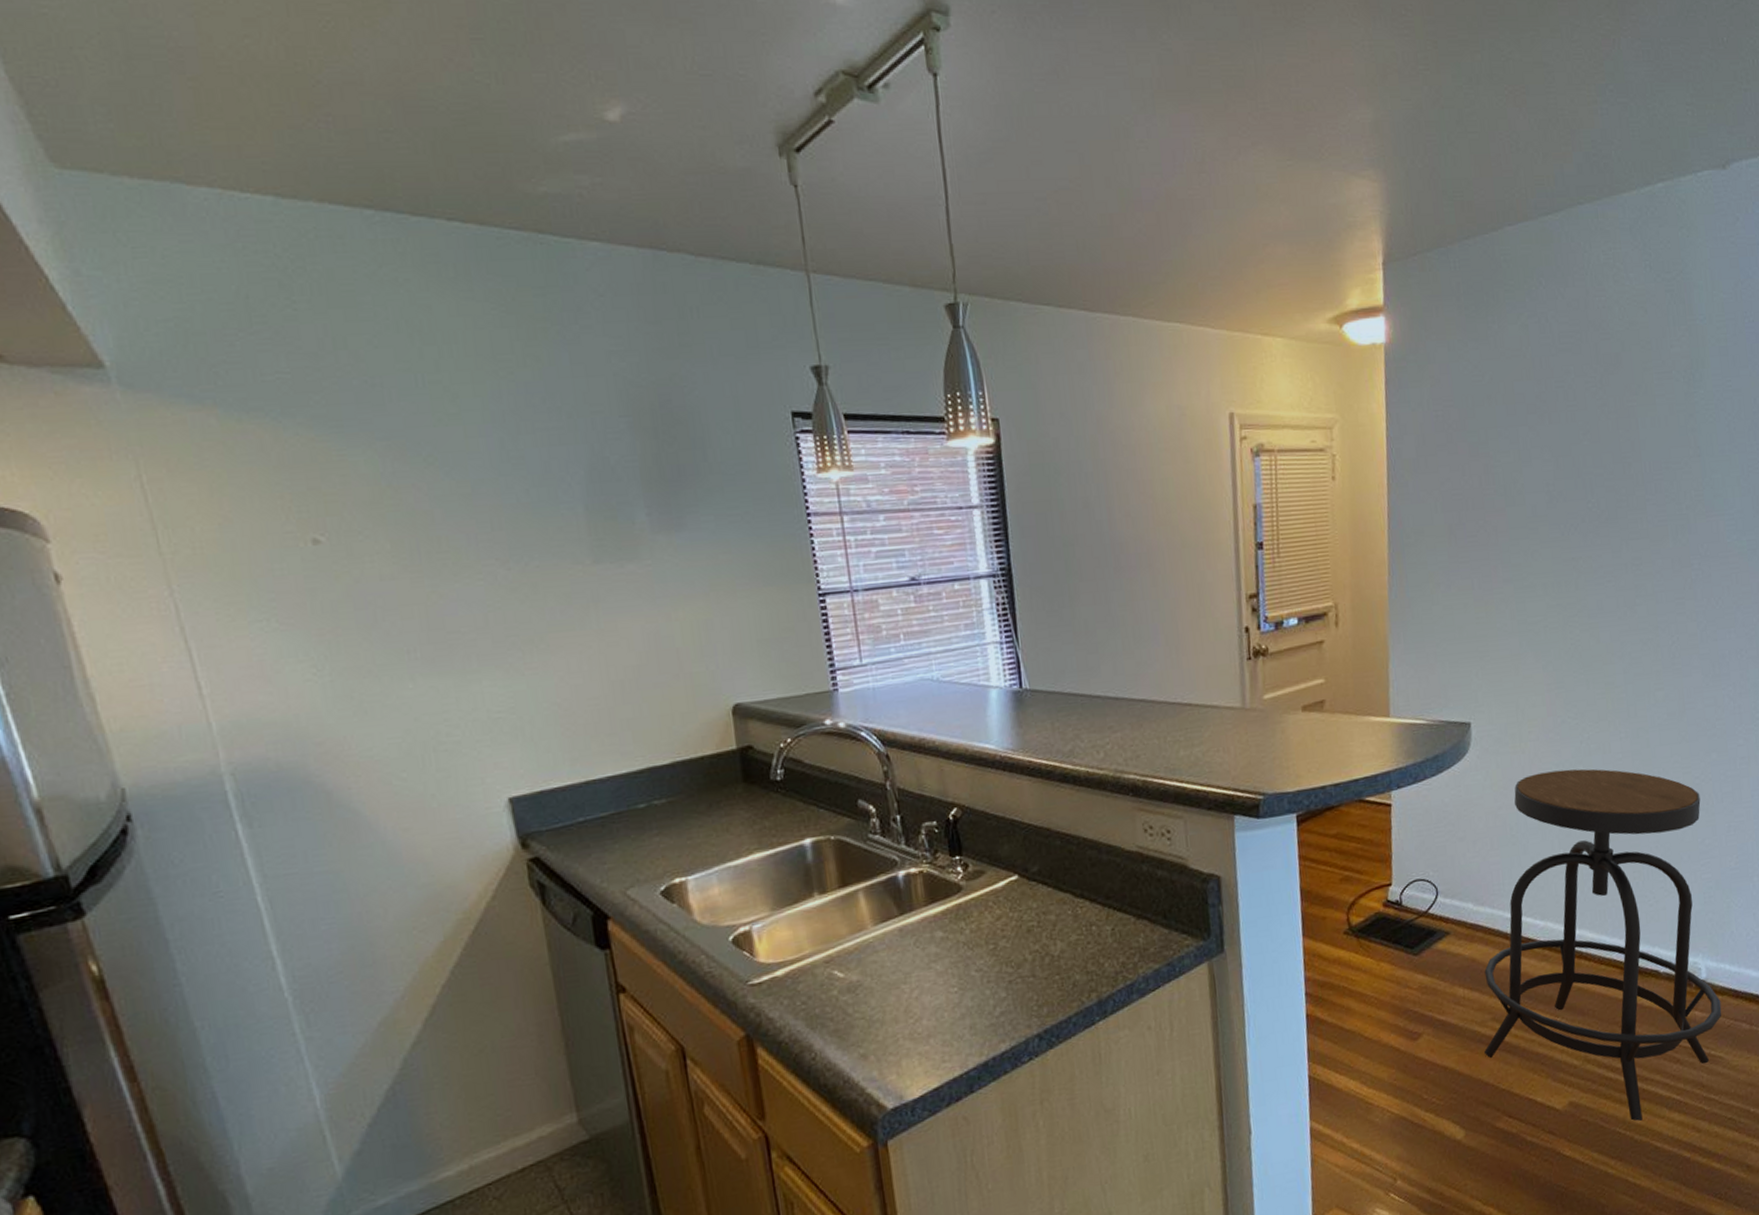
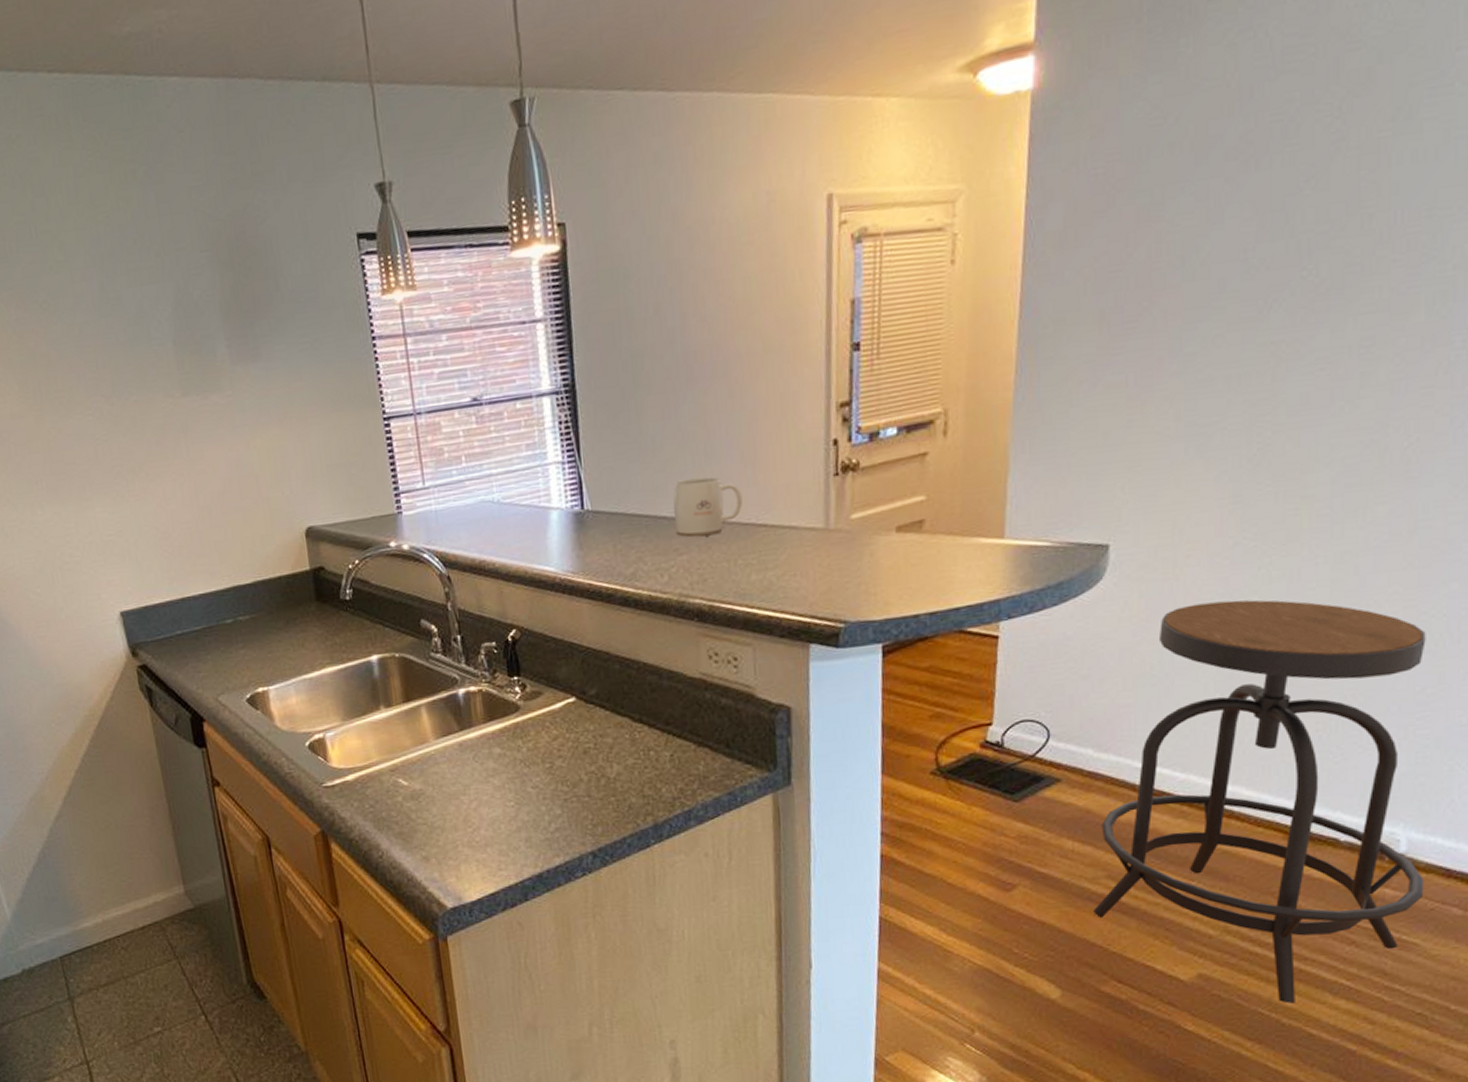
mug: none [1106,659,1169,716] -> present [673,477,743,538]

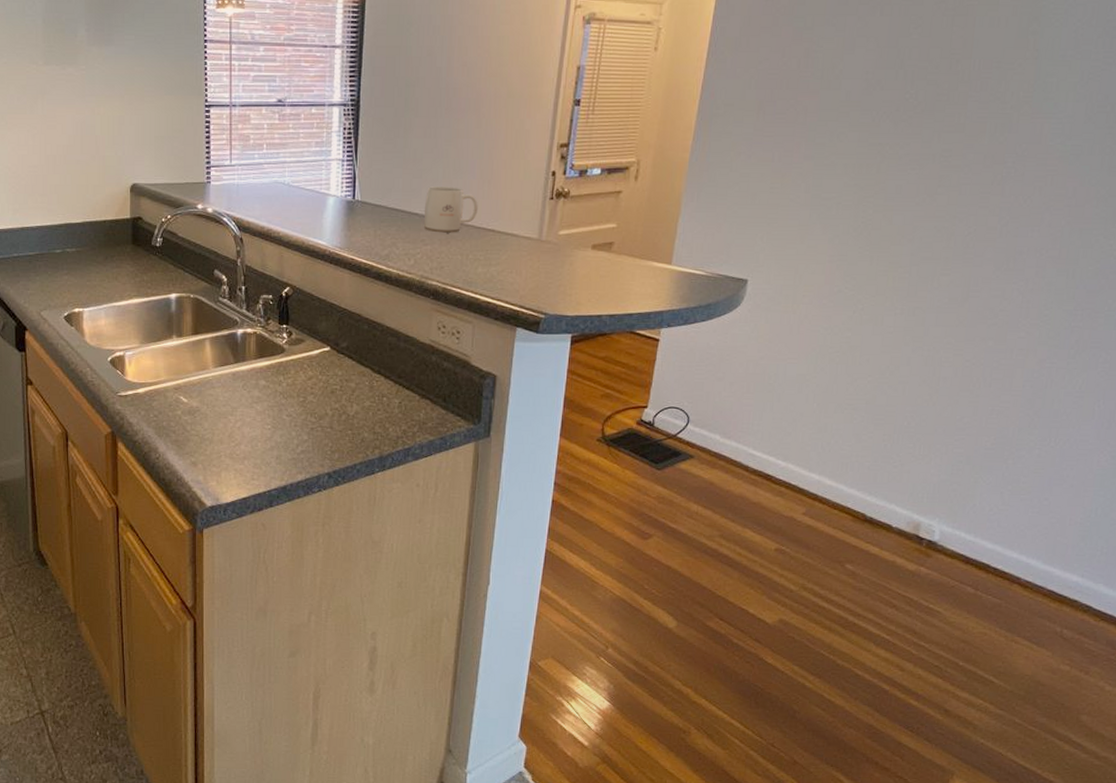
bar stool: present [1092,599,1426,1004] -> none [706,333,968,649]

